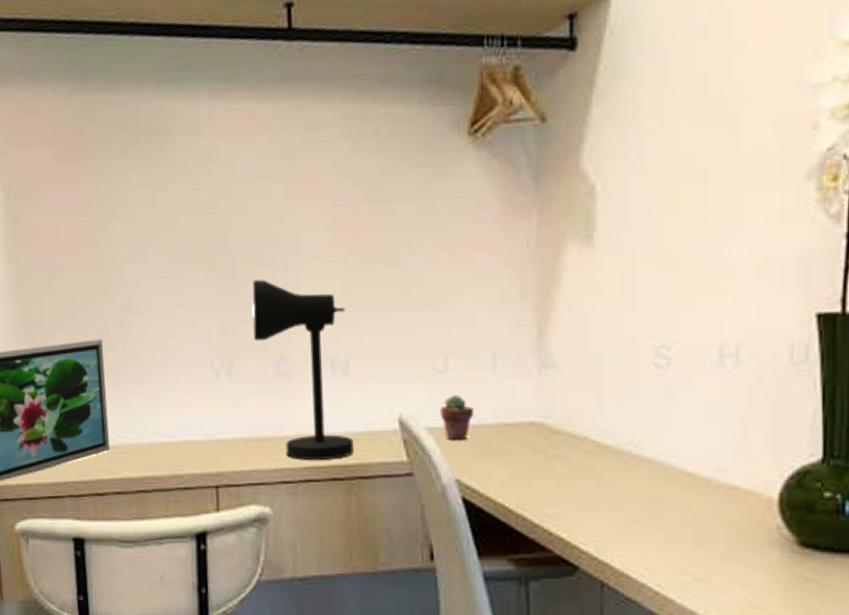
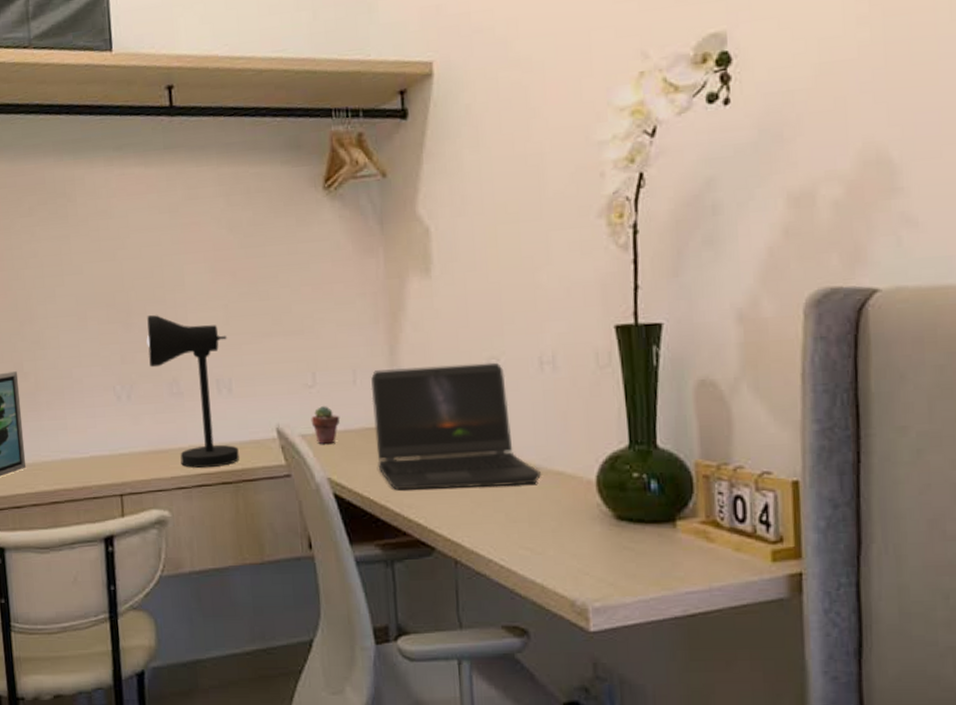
laptop computer: none [513,352,711,501] -> present [371,362,541,491]

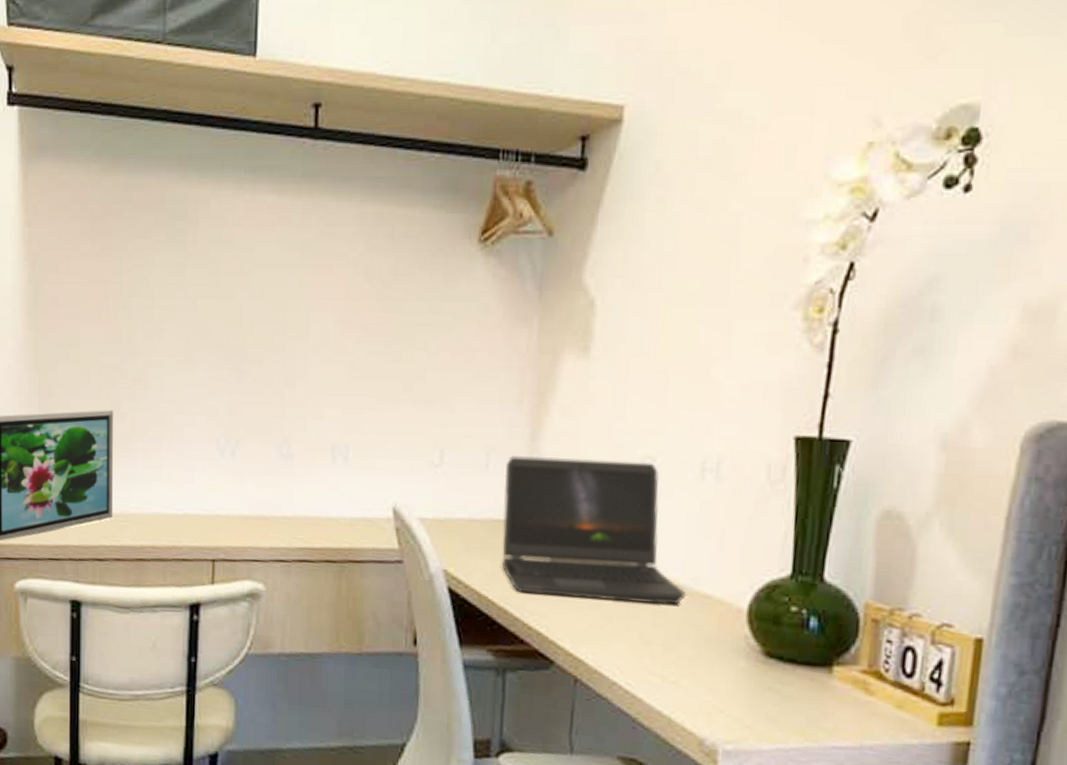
desk lamp: present [146,315,239,469] -> none [259,365,349,543]
potted succulent: present [311,406,340,445] -> none [432,489,466,533]

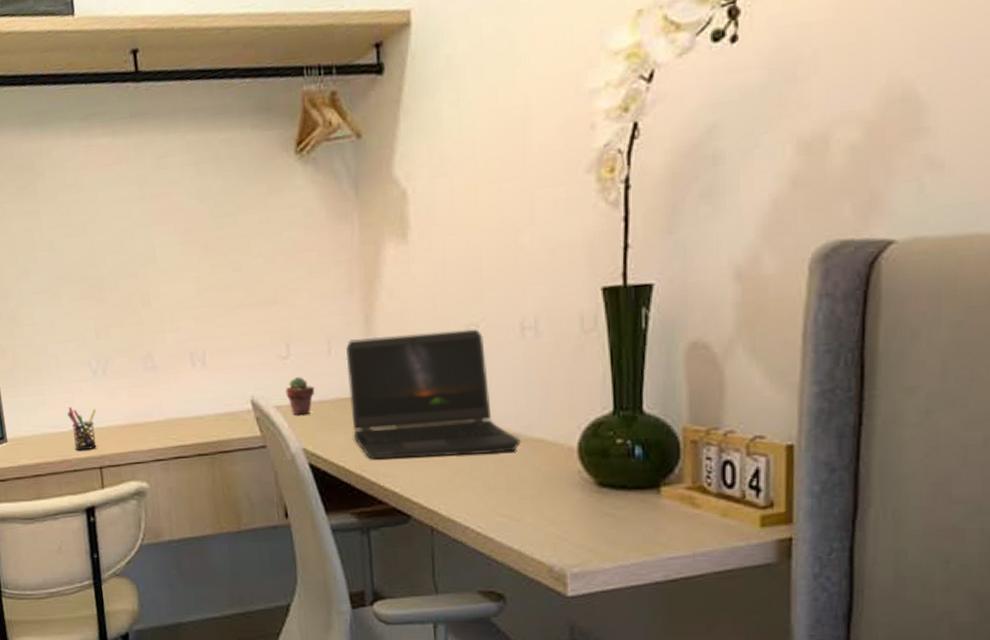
pen holder: none [185,486,217,539] -> present [67,406,97,451]
potted succulent: none [432,489,466,533] -> present [285,377,315,416]

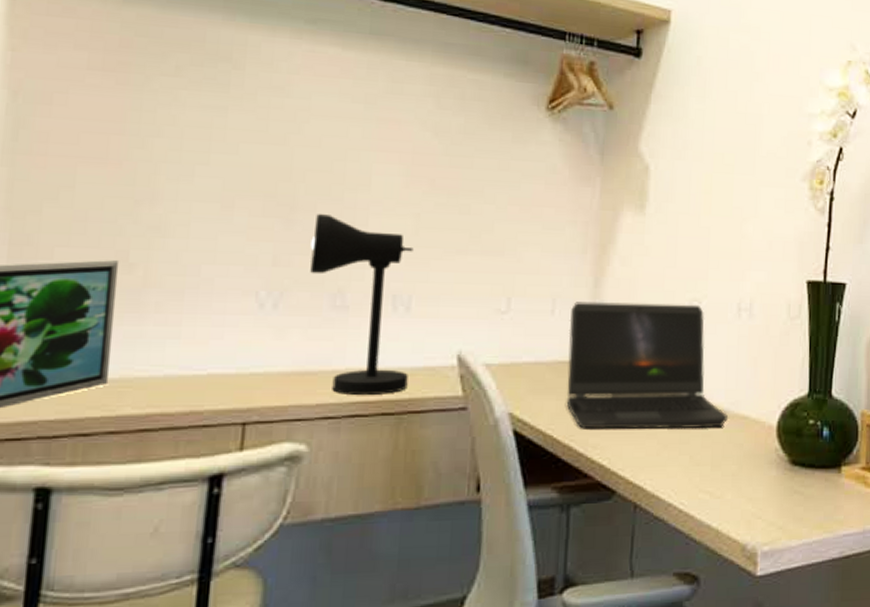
pen holder: present [67,406,97,451] -> none [210,343,253,401]
desk lamp: none [119,289,215,441] -> present [310,214,414,396]
potted succulent: present [285,377,315,416] -> none [499,335,532,377]

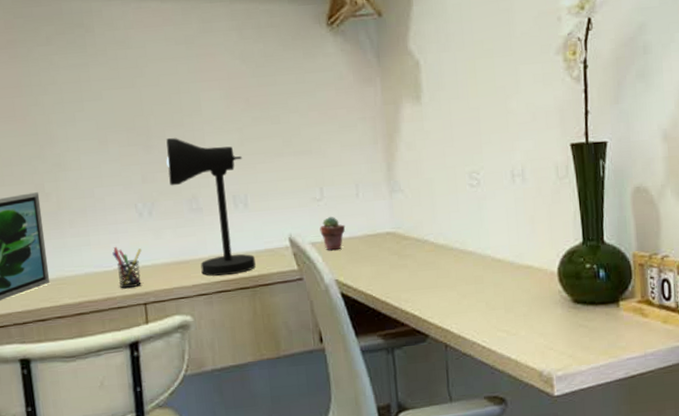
pen holder: none [210,343,253,401] -> present [112,246,141,289]
potted succulent: none [499,335,532,377] -> present [319,217,346,251]
laptop computer: present [566,302,728,430] -> none [371,176,514,288]

